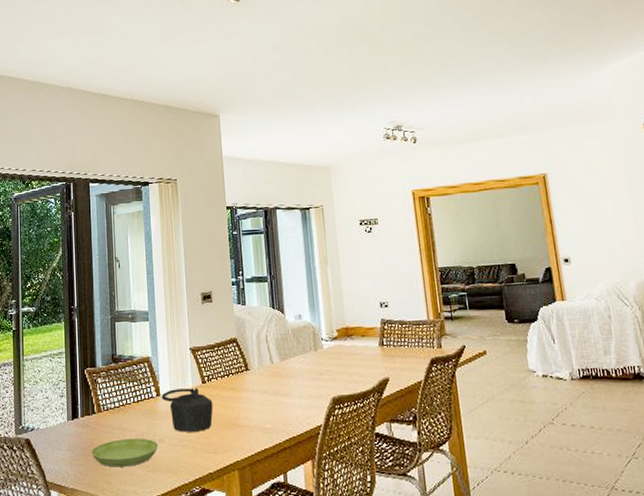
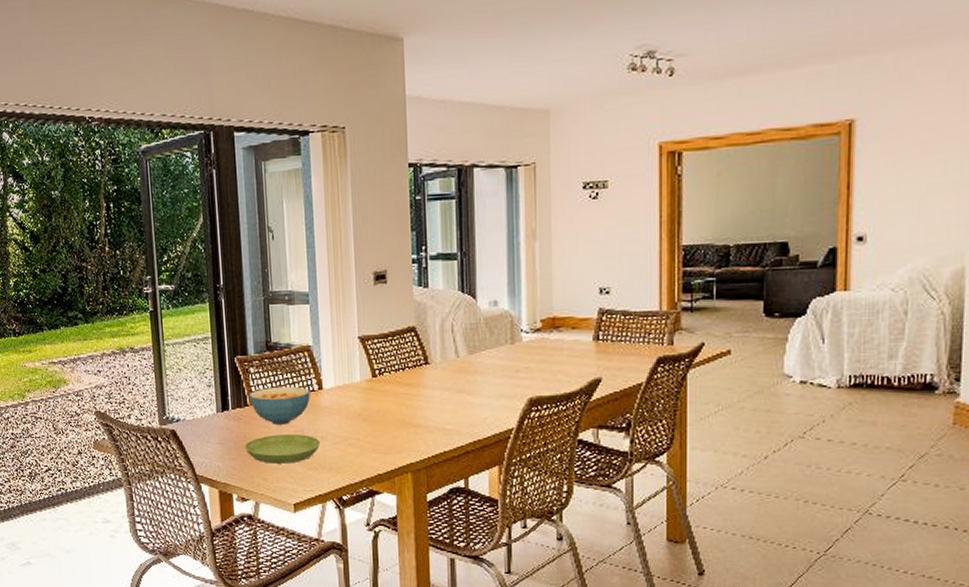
cereal bowl: none [97,394,150,430] -> present [249,386,310,425]
teapot: present [161,388,213,432] -> none [324,382,385,430]

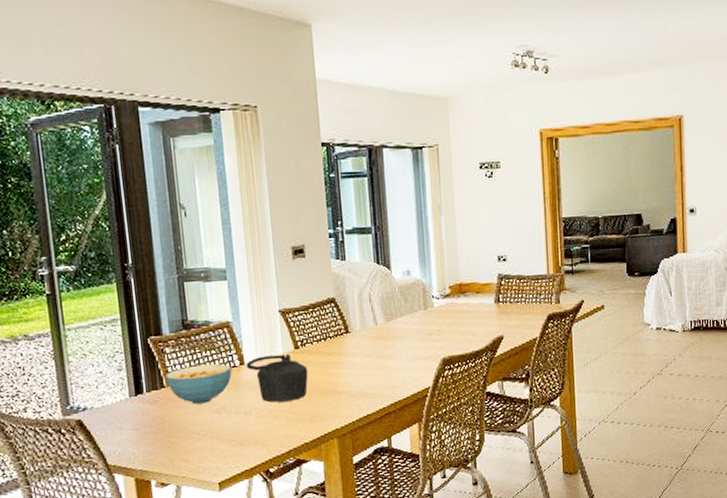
saucer: present [244,434,321,464] -> none [162,411,245,445]
teapot: none [324,382,385,430] -> present [246,354,309,403]

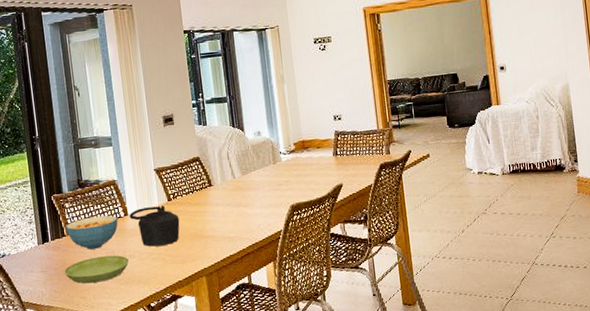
saucer: none [162,411,245,445] -> present [64,255,130,284]

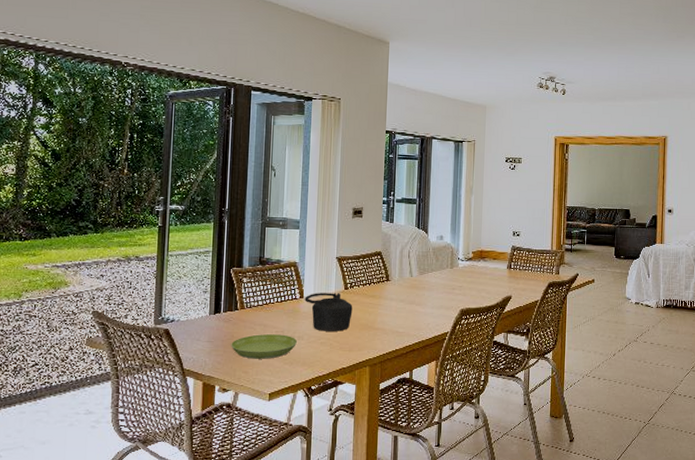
cereal bowl: present [66,215,118,250] -> none [240,294,293,326]

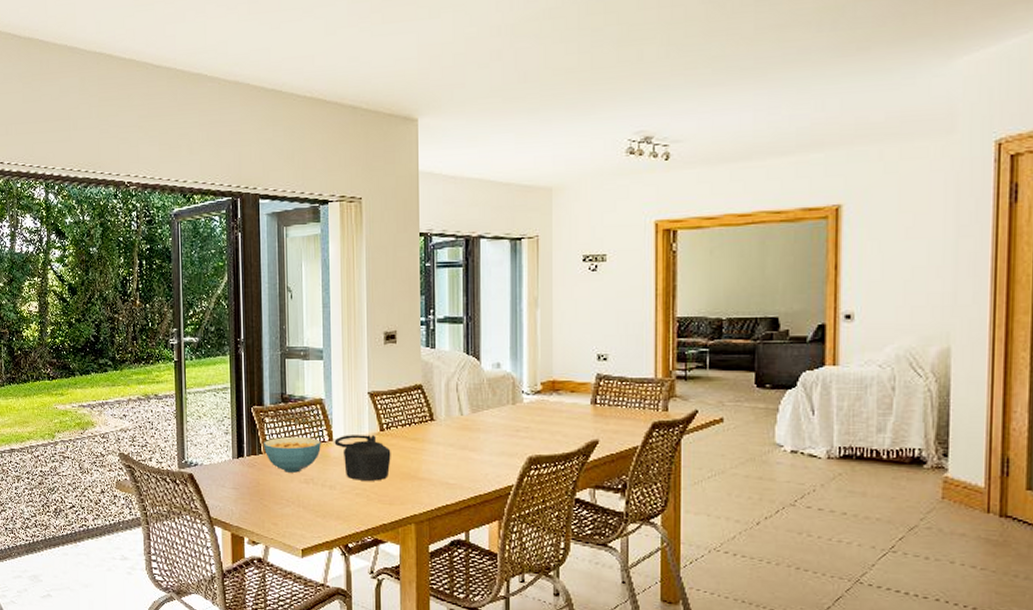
saucer: present [231,334,298,359] -> none [257,482,330,510]
cereal bowl: none [240,294,293,326] -> present [264,436,321,473]

